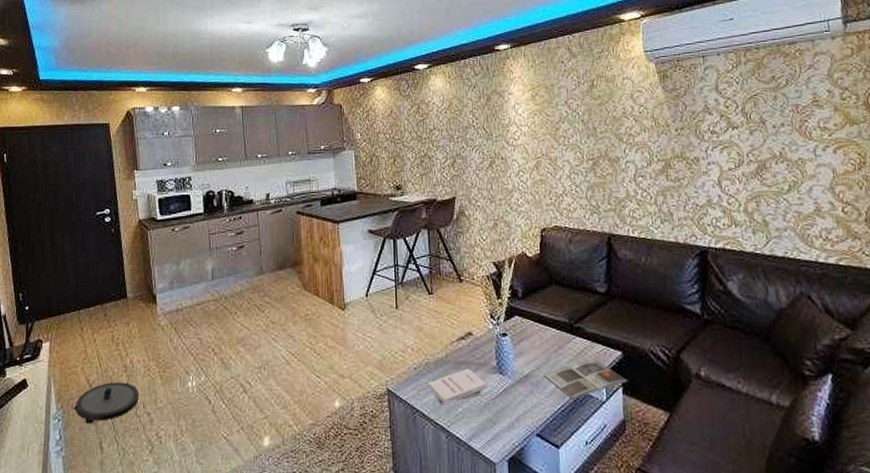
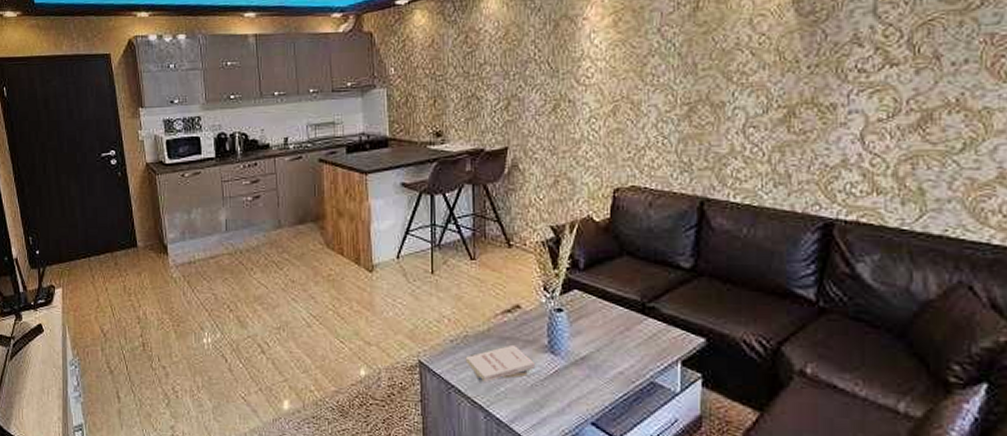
robot vacuum: present [73,382,139,424] -> none [89,333,154,373]
magazine: present [544,359,629,399] -> none [605,344,711,388]

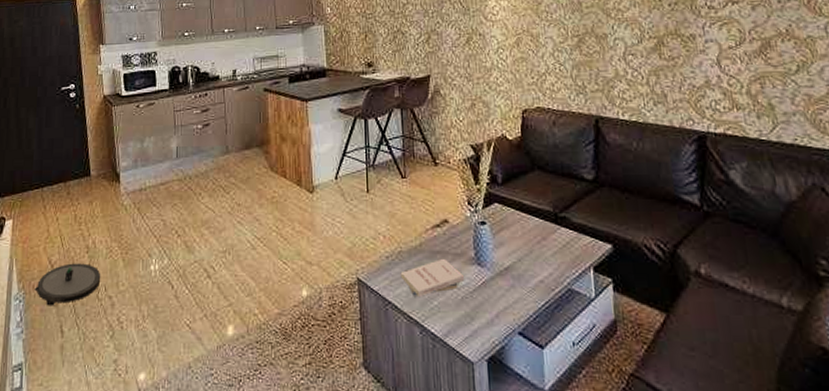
robot vacuum: none [89,333,154,373] -> present [34,263,101,306]

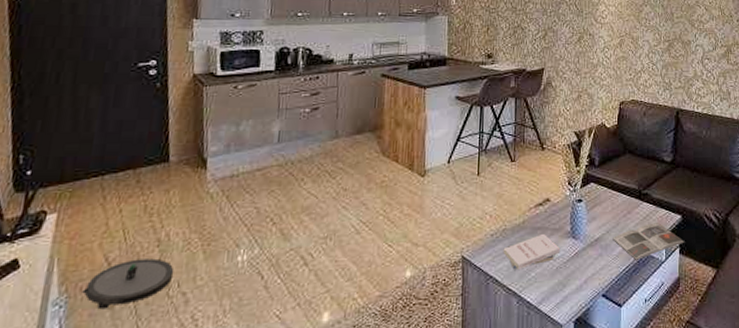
magazine: none [526,252,620,295] -> present [613,223,685,260]

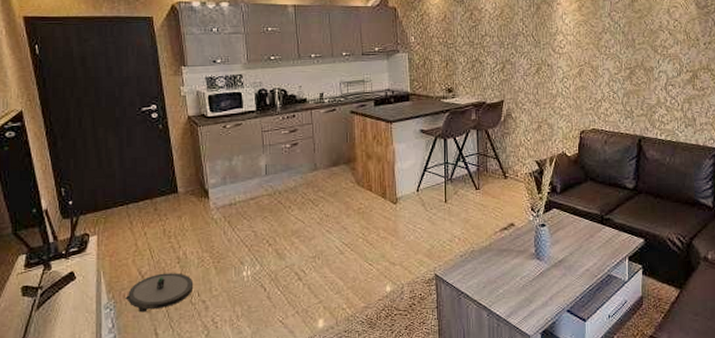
books: present [503,233,561,270] -> none [472,255,526,287]
magazine: present [613,223,685,260] -> none [576,246,648,280]

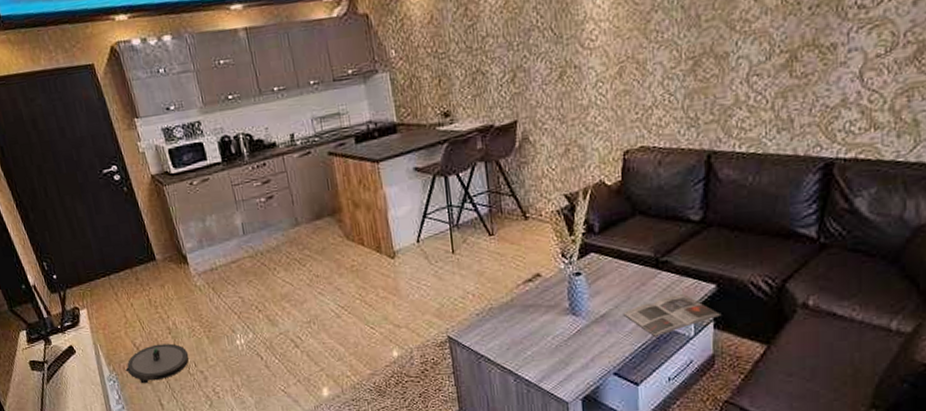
magazine: none [576,246,648,280] -> present [623,294,722,337]

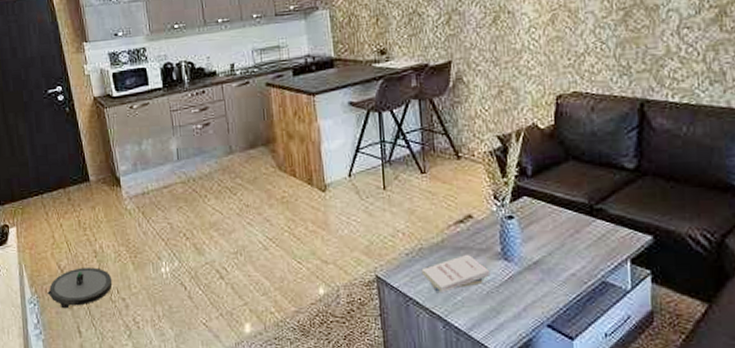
books: none [492,311,559,348] -> present [421,254,491,292]
magazine: present [623,294,722,337] -> none [557,244,659,288]

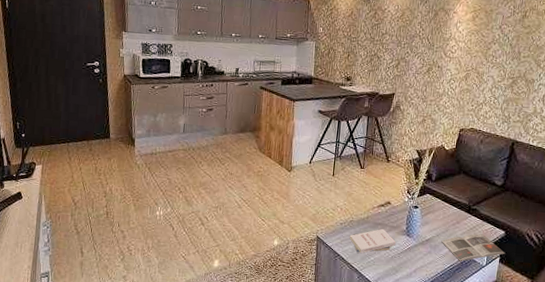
robot vacuum: present [47,267,112,309] -> none [60,203,116,234]
magazine: none [557,244,659,288] -> present [441,234,506,262]

